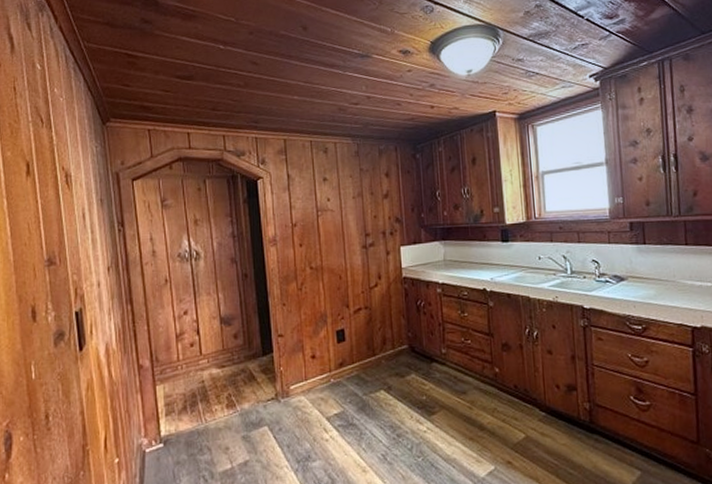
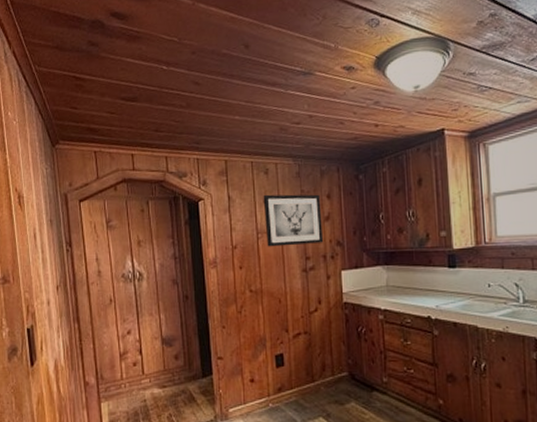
wall art: none [322,172,383,224] -> present [263,194,324,247]

